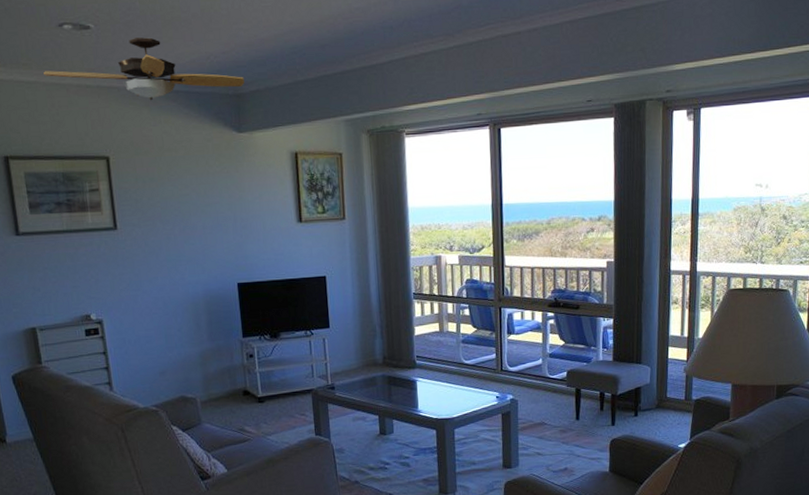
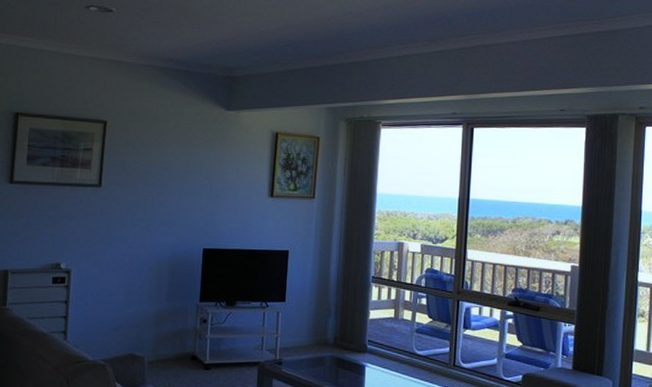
ceiling fan: present [43,37,244,101] -> none [65,22,239,76]

